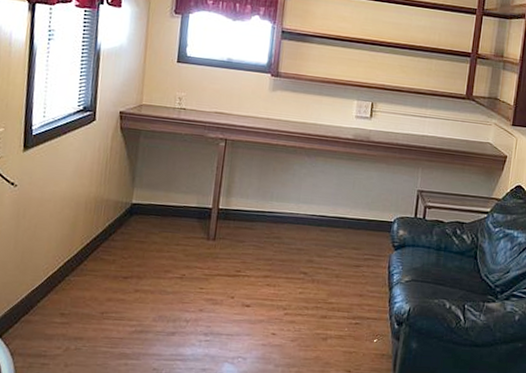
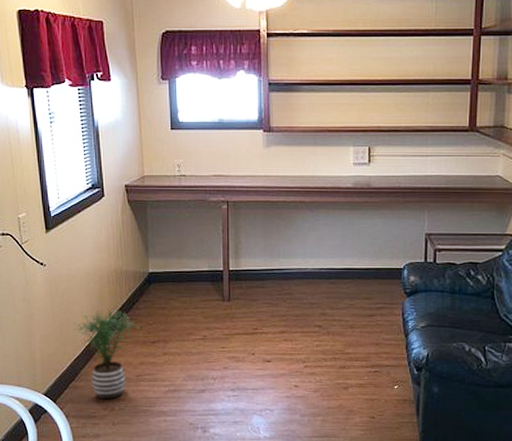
potted plant: none [36,238,114,338] -> present [73,308,140,400]

